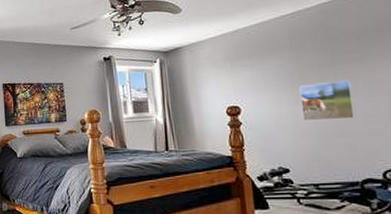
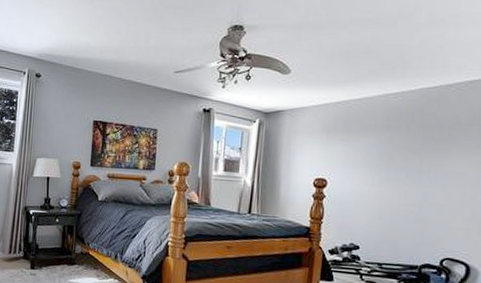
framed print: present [298,79,357,121] -> none [382,167,434,207]

